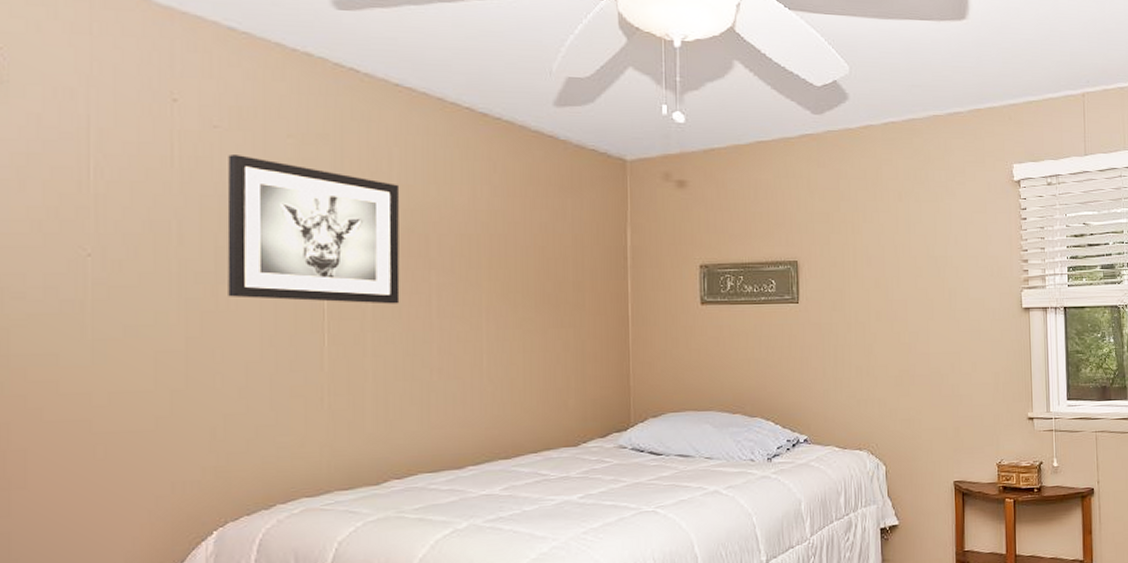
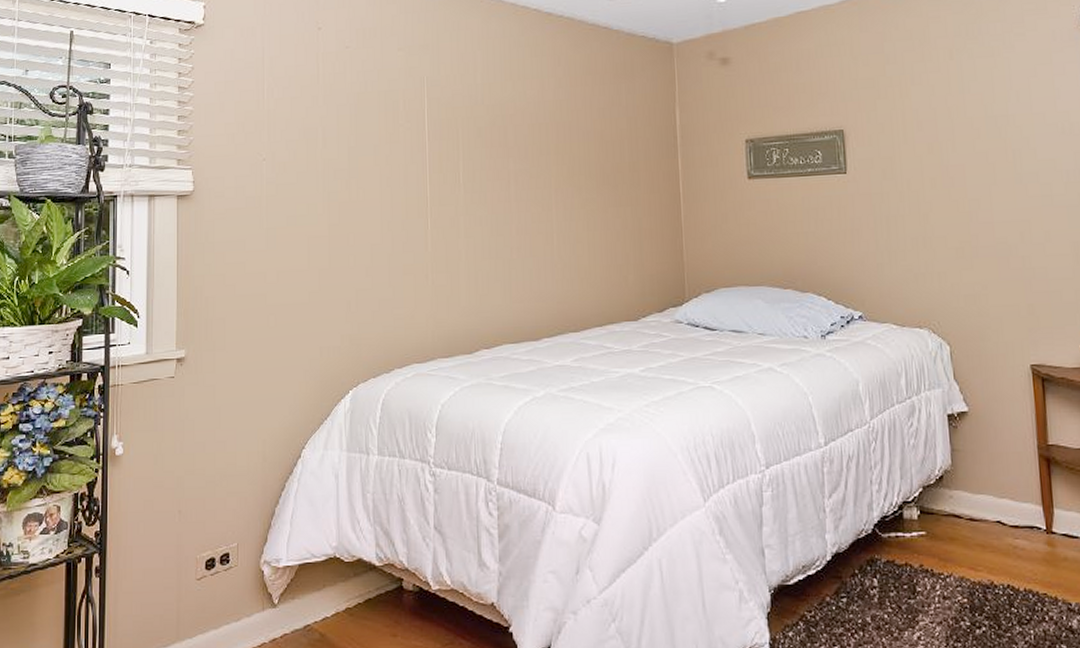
wall art: present [227,155,400,304] -> none [356,69,485,191]

